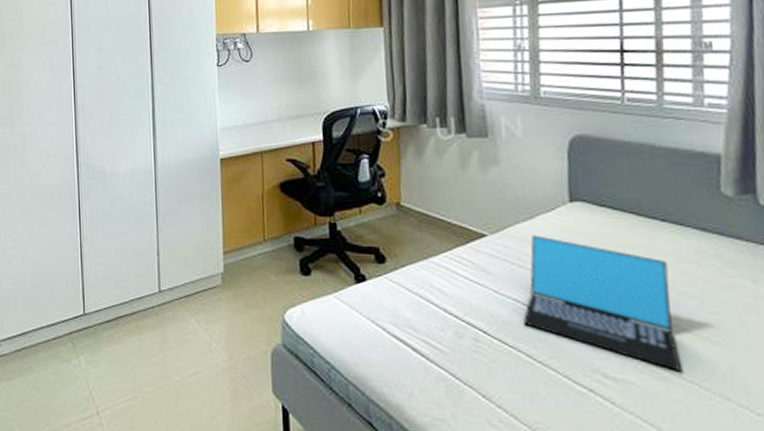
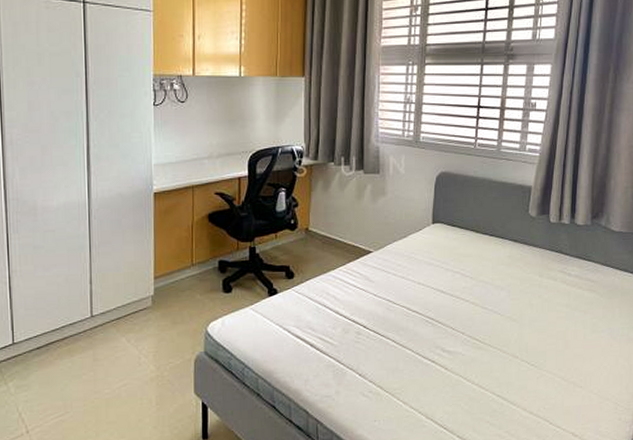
laptop: present [524,235,681,372] -> none [393,250,491,342]

